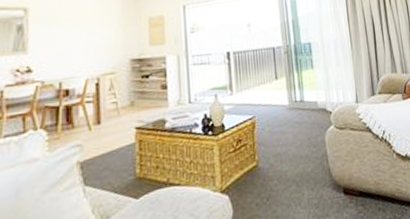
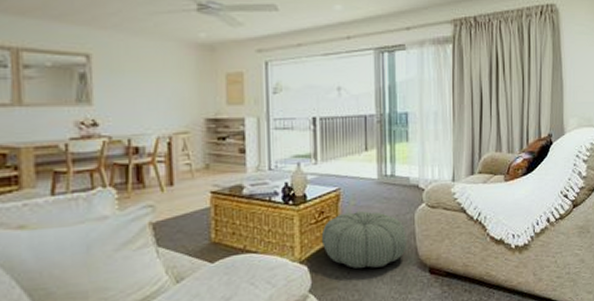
pouf: none [240,136,320,195] -> present [321,211,406,269]

